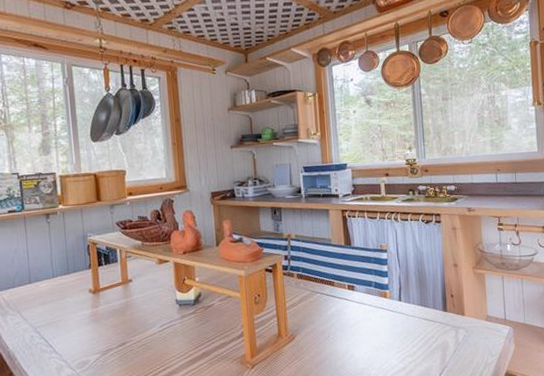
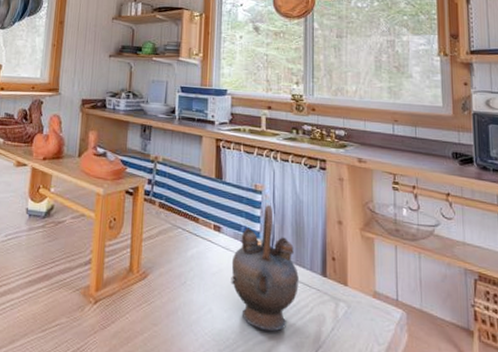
teapot: none [366,261,425,363] -> present [231,205,299,332]

